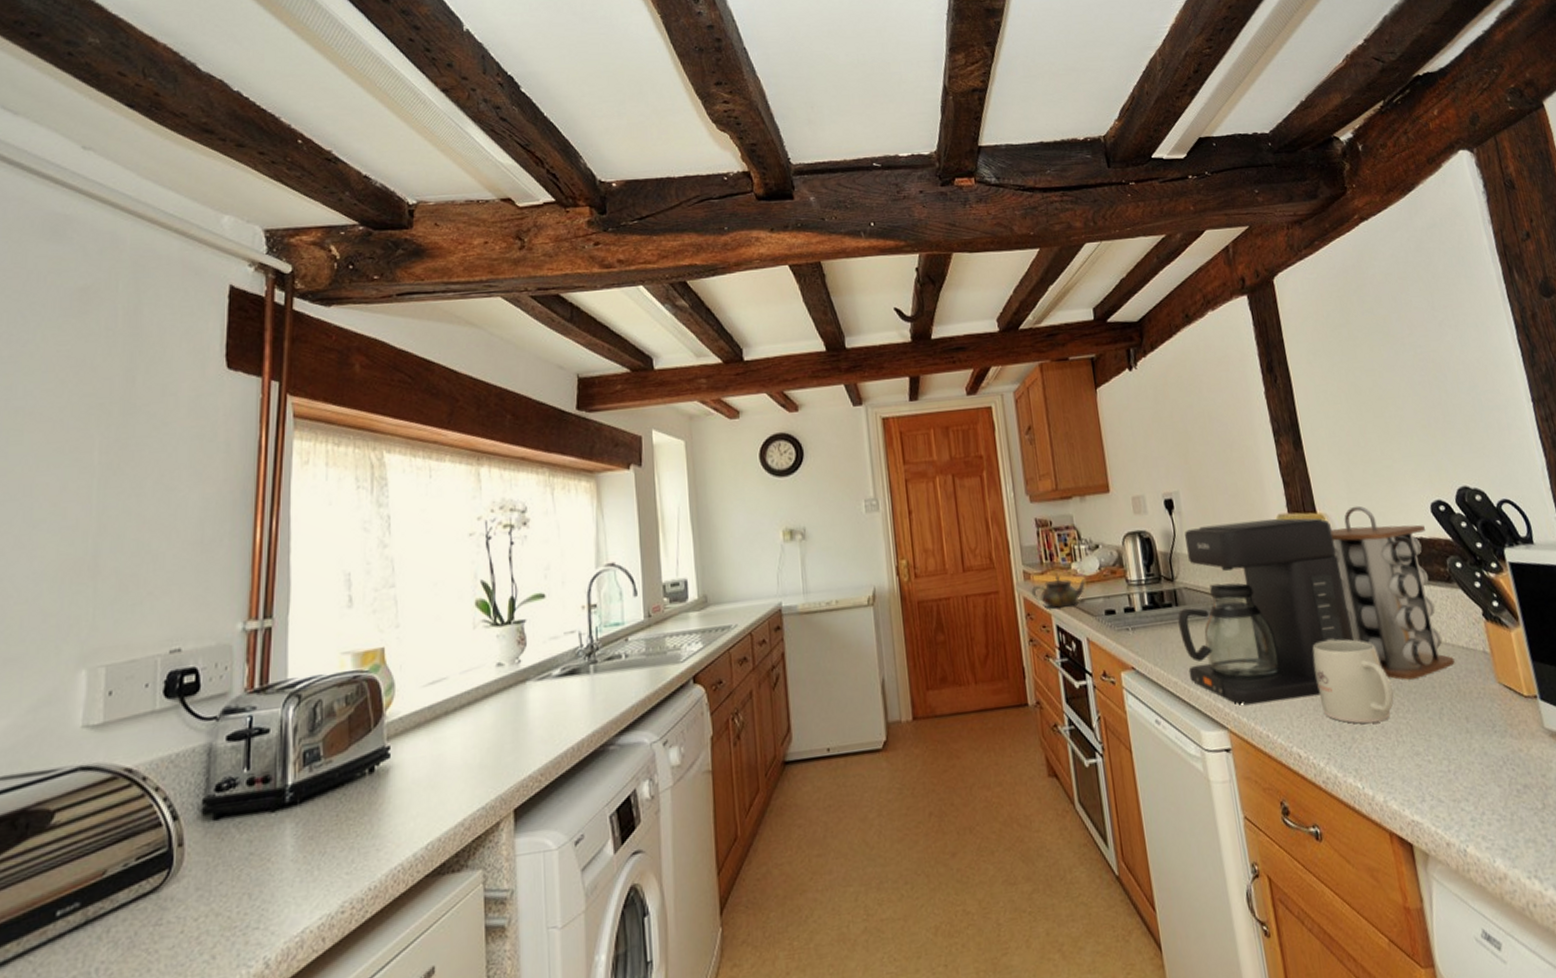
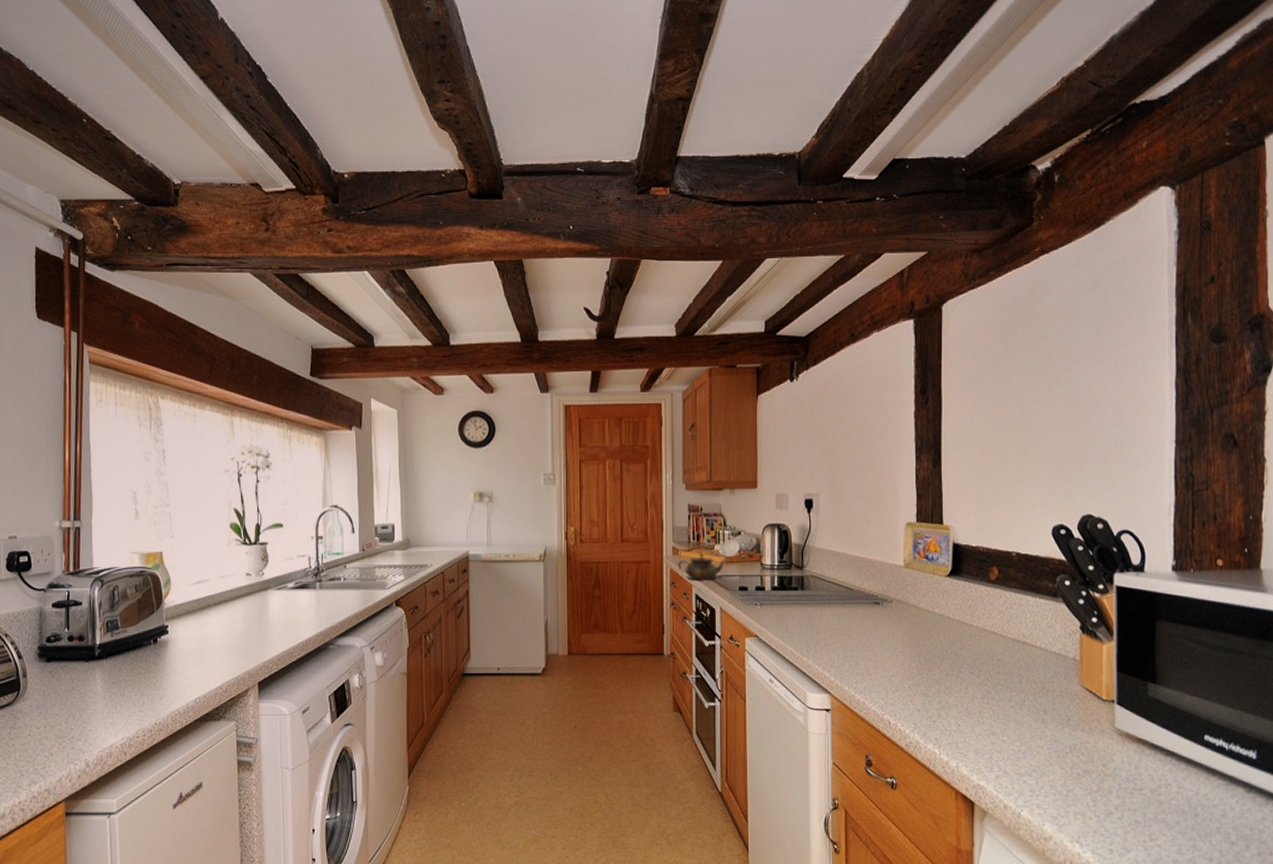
coffee maker: present [1177,518,1354,705] -> none [802,525,956,677]
mug: present [1312,639,1394,724] -> none [915,633,982,705]
spice rack: present [1330,505,1455,680] -> none [952,522,1045,674]

